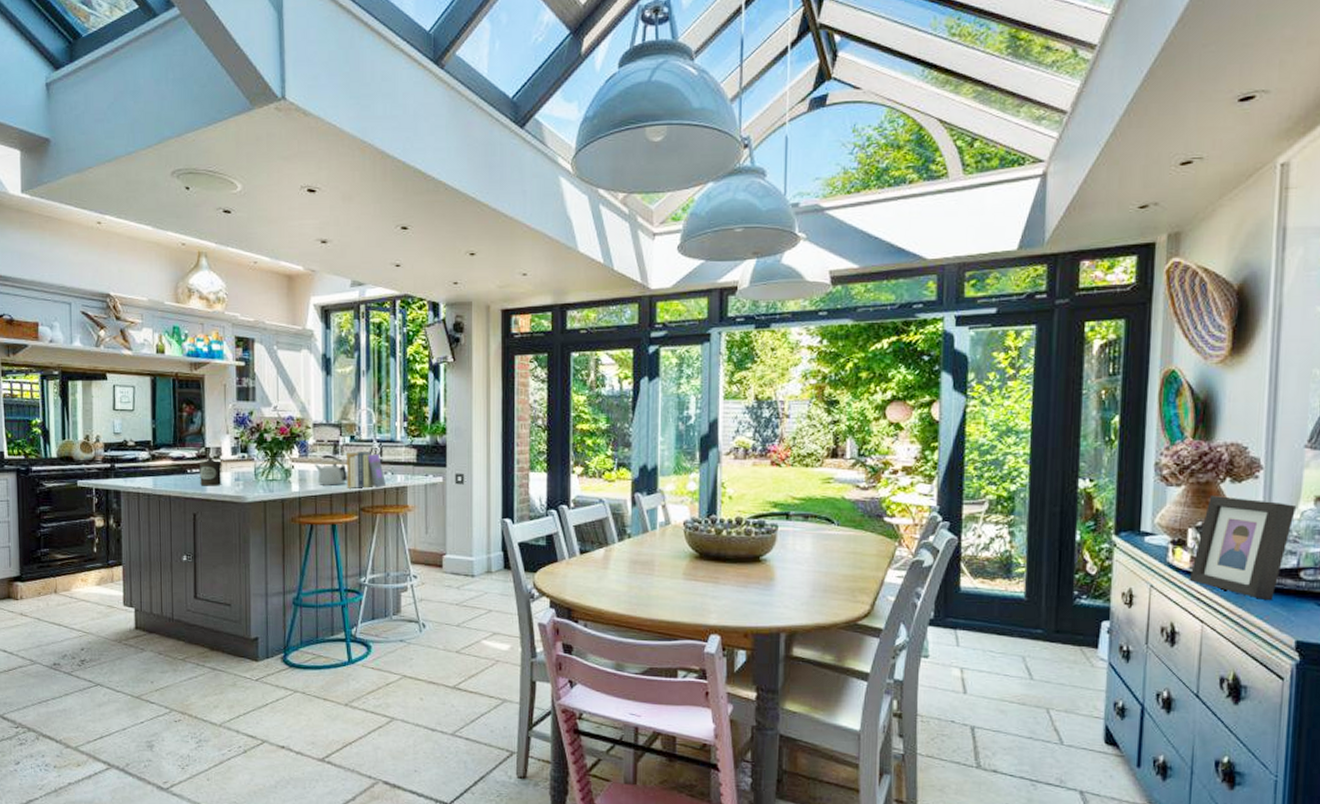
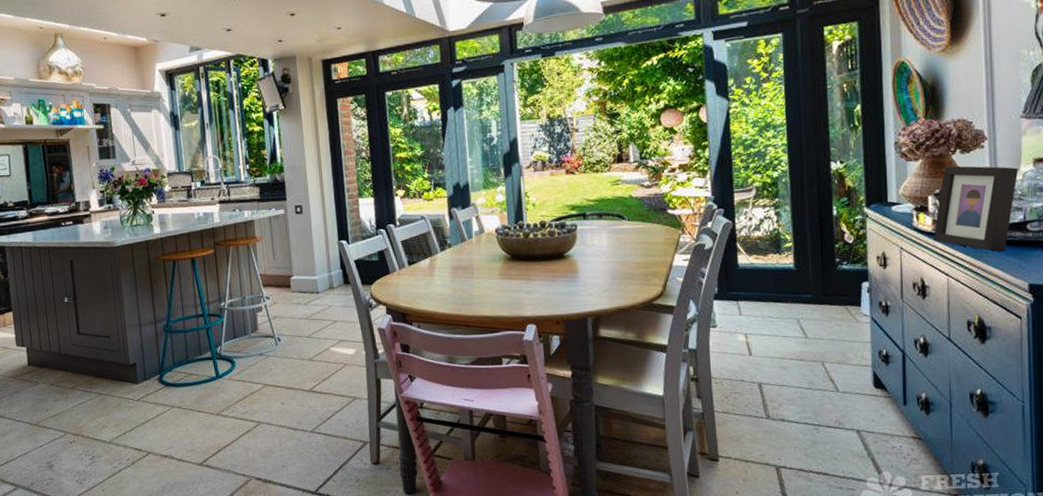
canister: present [200,458,221,486] -> none [72,211,92,236]
kettle: present [314,455,348,485] -> none [171,199,202,226]
books: present [347,452,386,489] -> none [199,193,235,227]

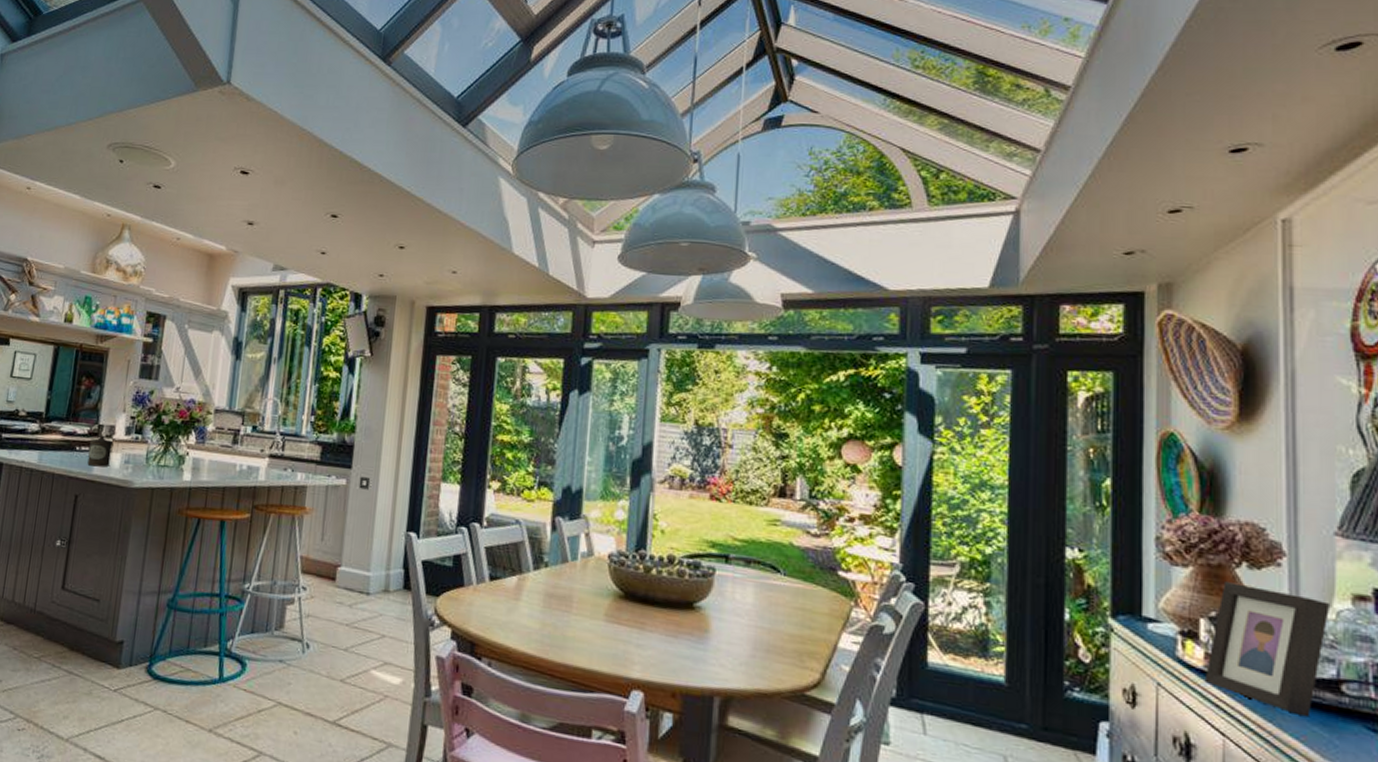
canister: none [72,211,92,236] -> present [87,436,113,467]

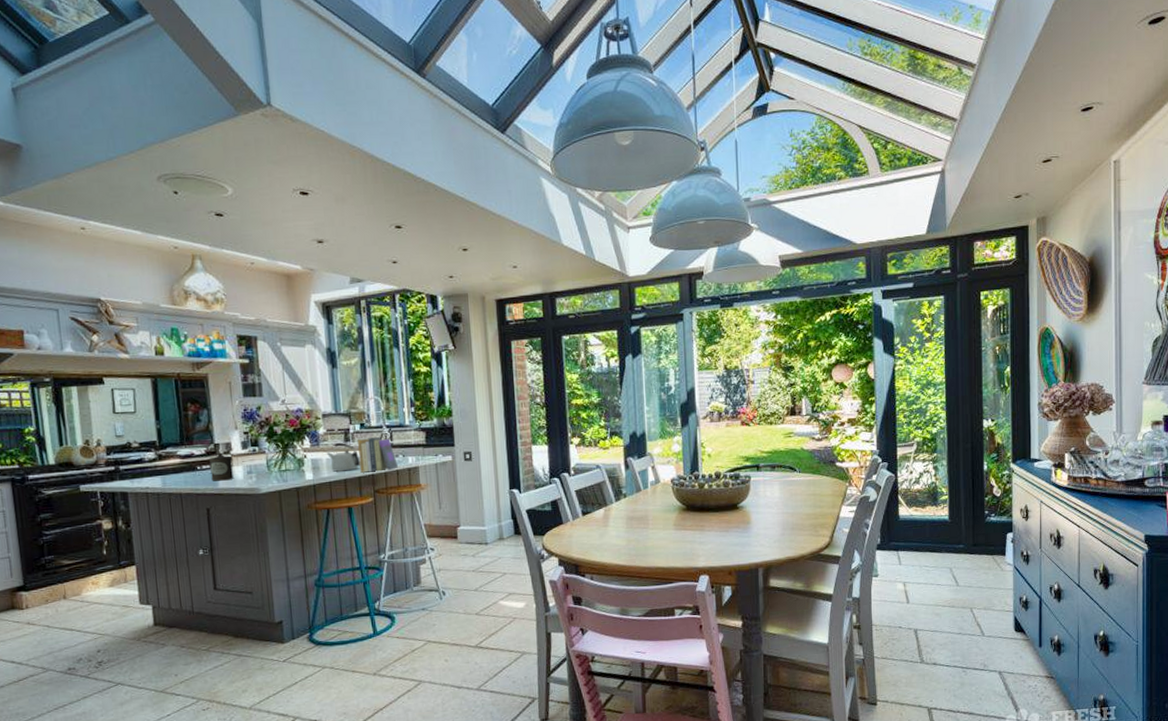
kettle: none [210,444,245,478] -> present [326,443,361,472]
books: none [242,443,285,486] -> present [358,437,398,473]
picture frame: present [1204,582,1331,718] -> none [1067,426,1140,506]

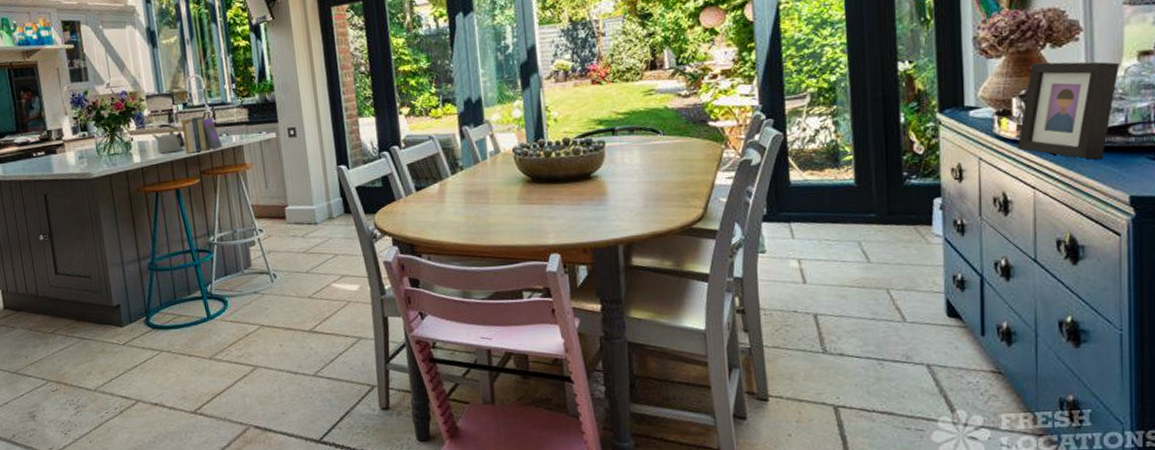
canister: present [209,453,233,481] -> none [43,140,67,168]
picture frame: none [1067,426,1140,506] -> present [1017,61,1120,160]

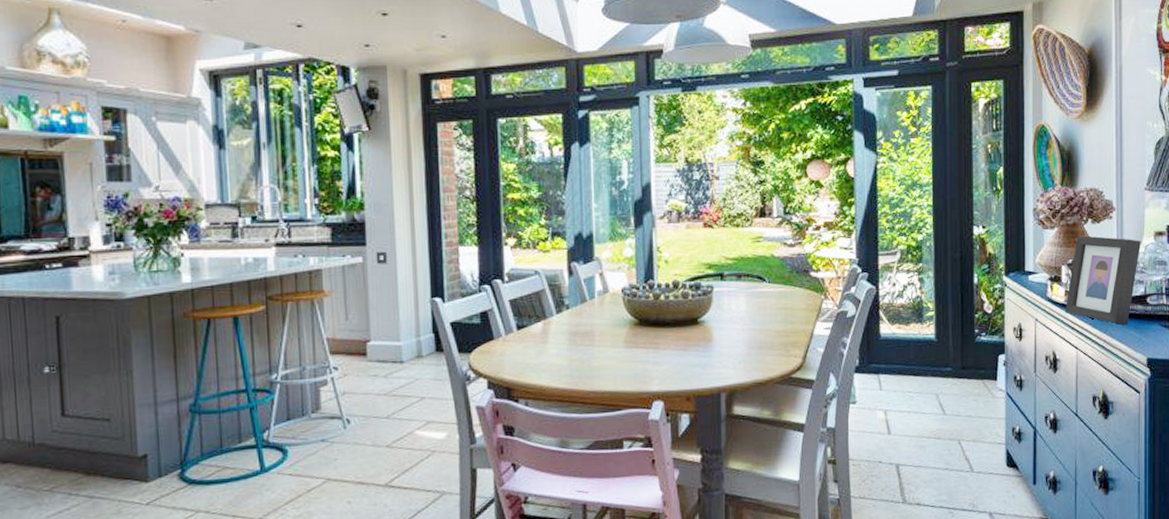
kettle: present [151,124,186,154] -> none [208,239,251,274]
books: present [181,116,222,154] -> none [248,233,296,275]

